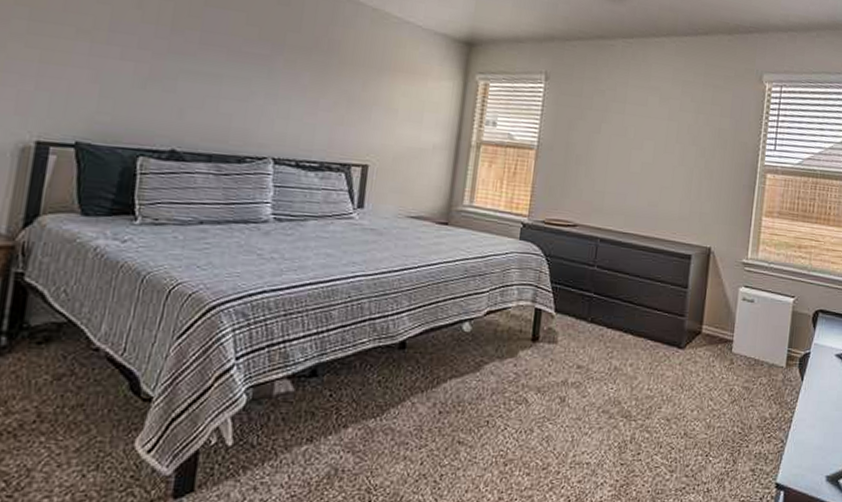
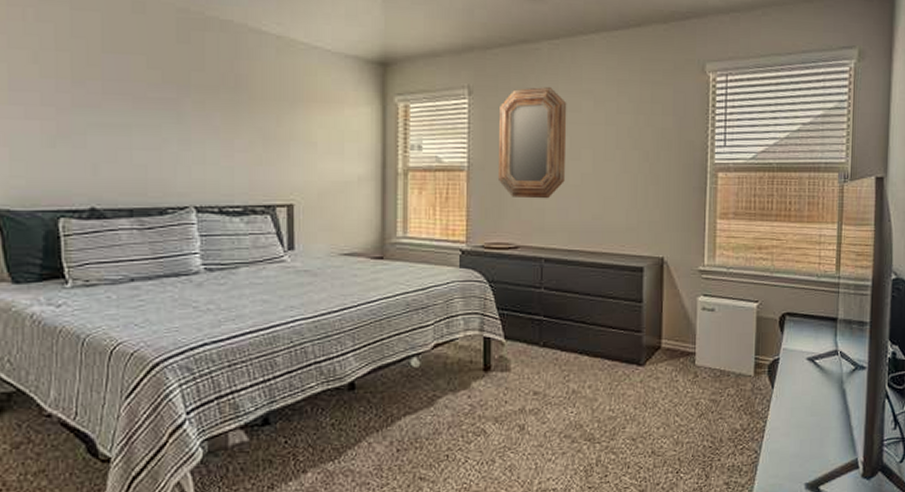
home mirror: none [565,79,635,183] -> present [499,87,567,199]

